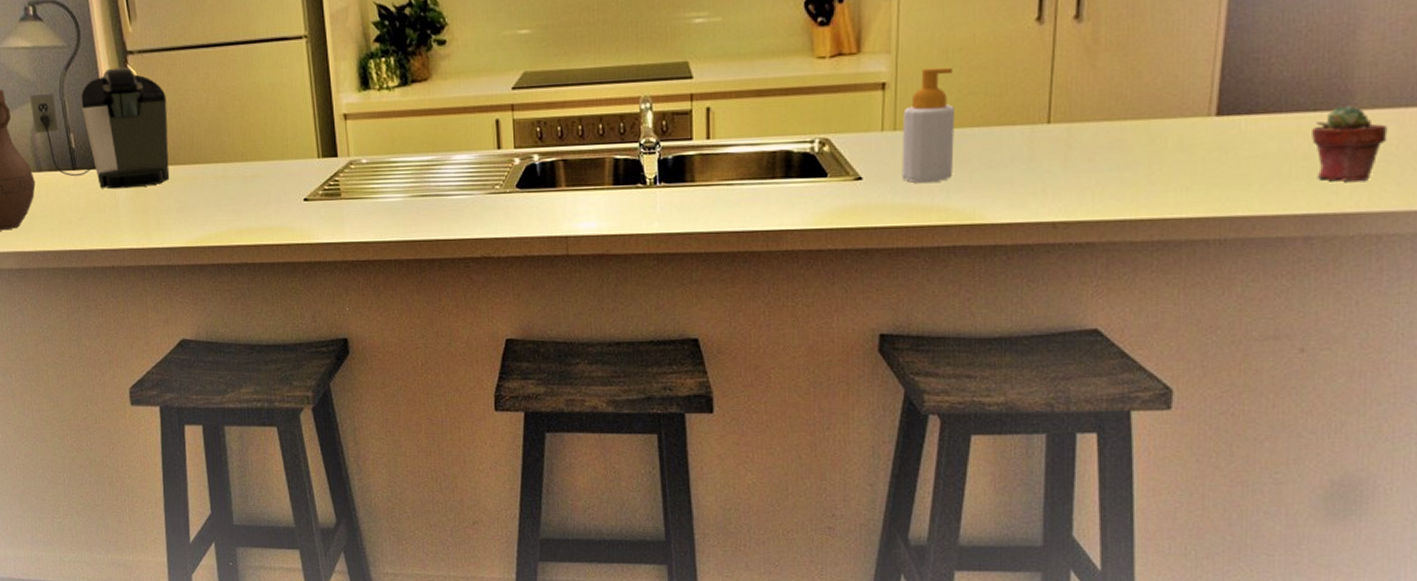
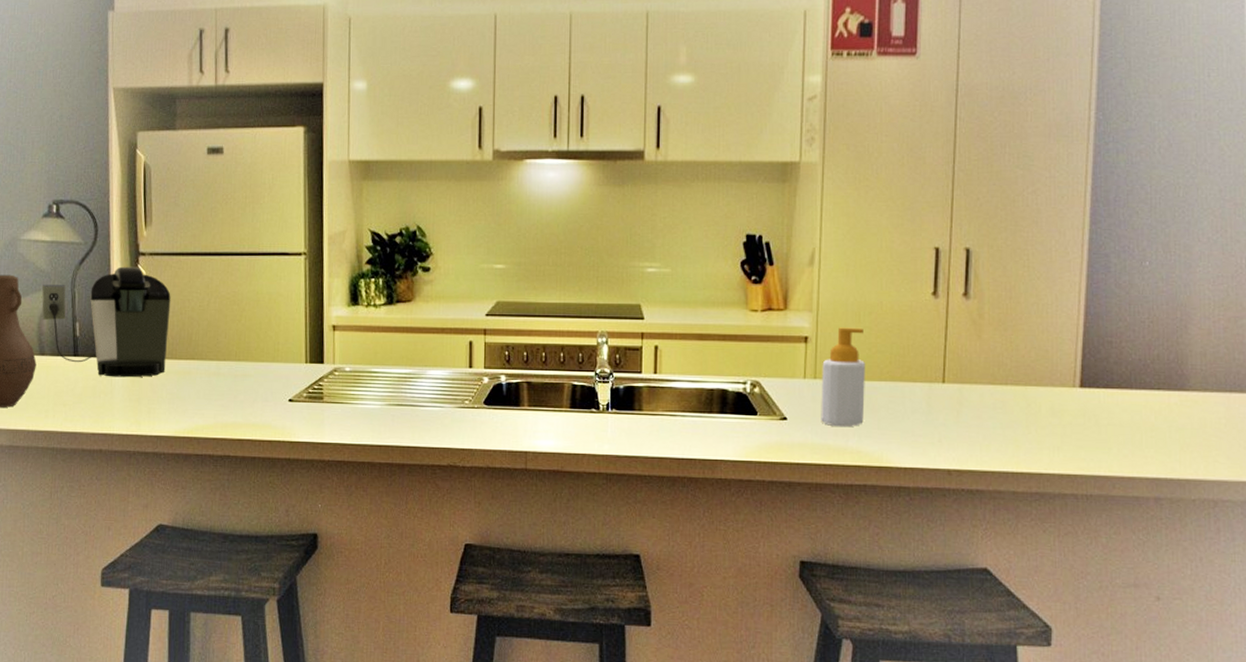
potted succulent: present [1312,104,1388,182] -> none [1157,386,1217,454]

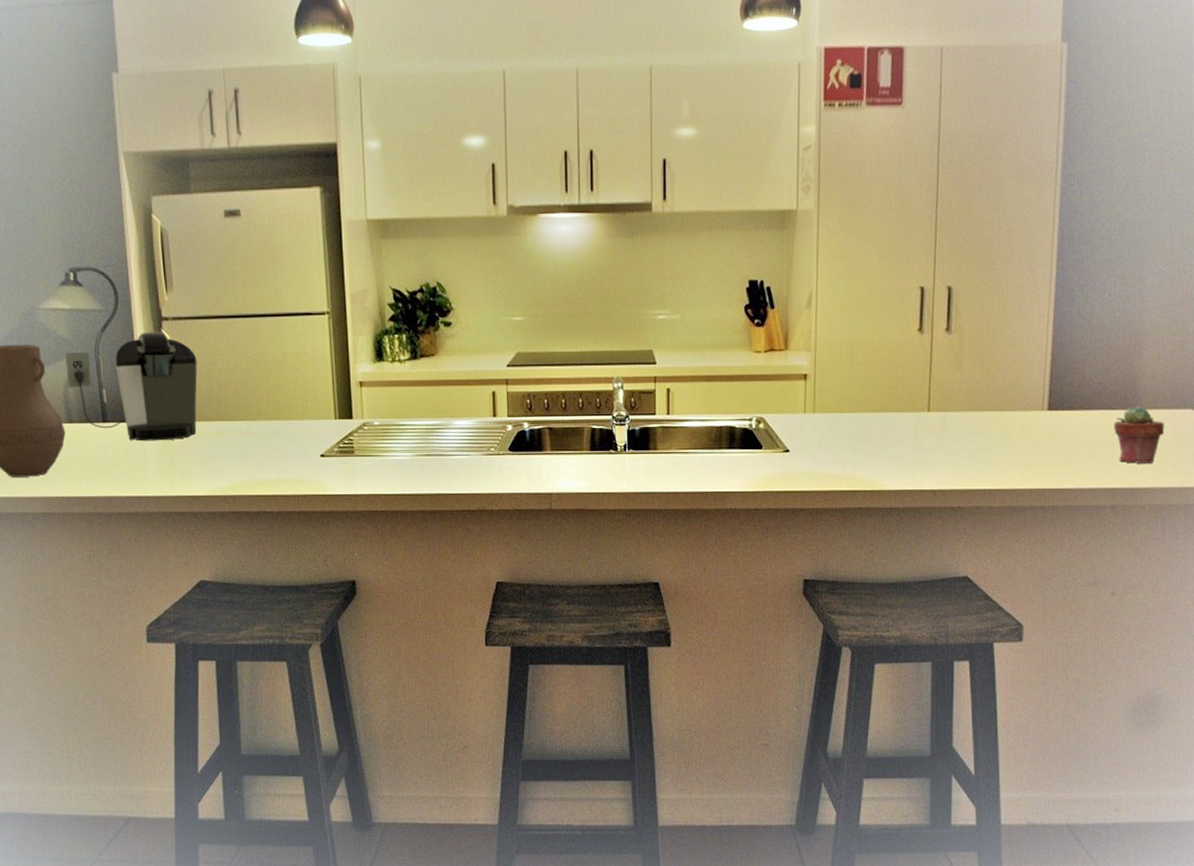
soap bottle: present [821,327,865,428] -> none [819,364,859,456]
potted succulent: none [1157,386,1217,454] -> present [1114,405,1165,465]

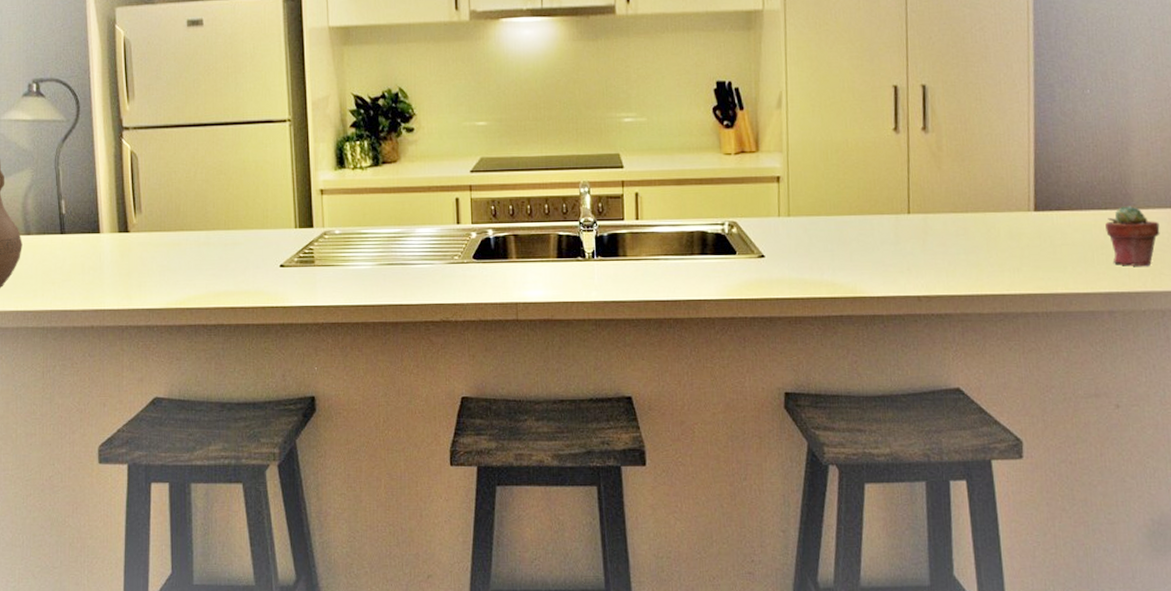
coffee maker: present [65,331,198,441] -> none [25,141,157,253]

